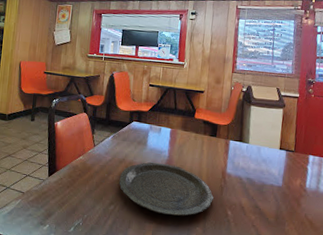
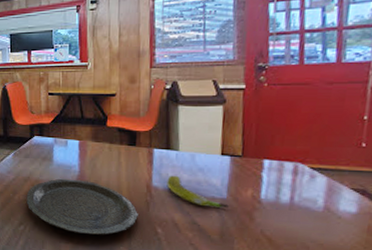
banana: none [238,164,283,195] -> present [166,175,229,208]

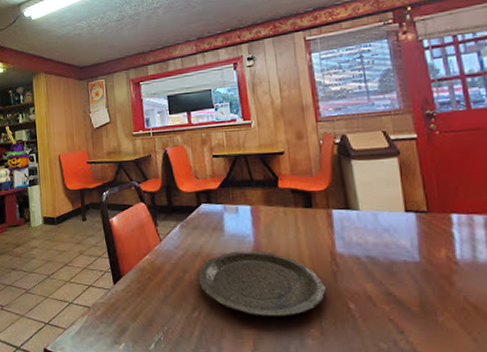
banana: present [166,175,229,208] -> none [351,238,424,273]

